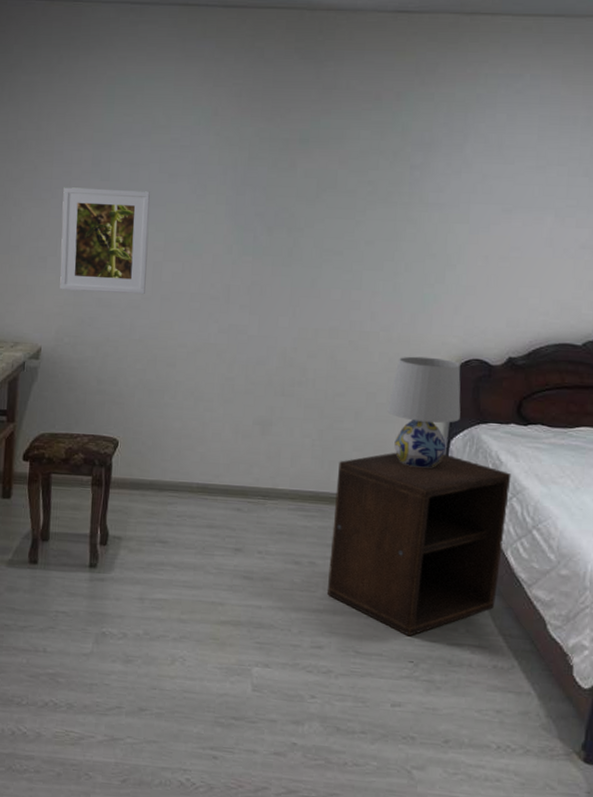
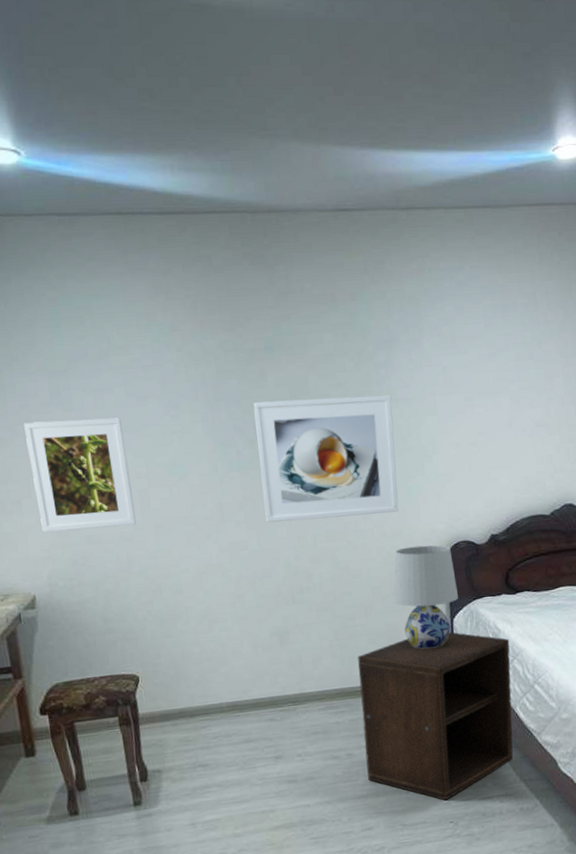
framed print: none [270,191,422,319] -> present [253,394,399,522]

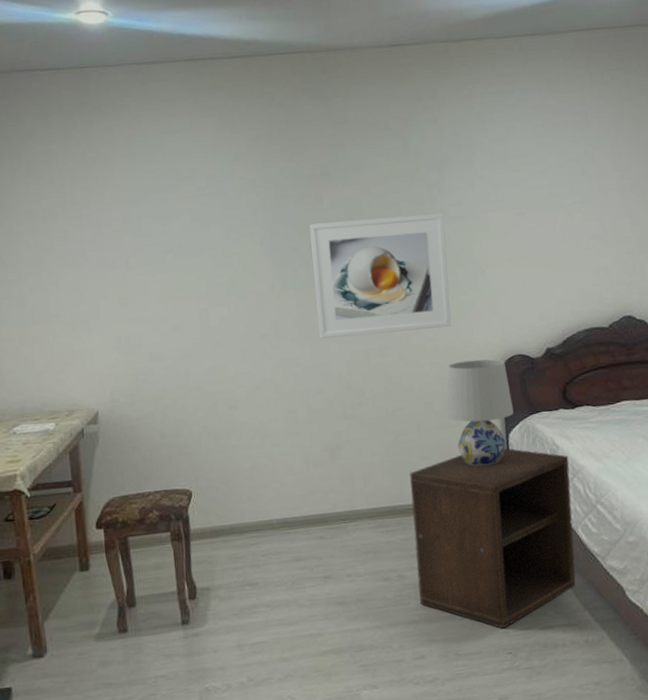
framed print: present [24,417,136,533] -> none [97,242,195,351]

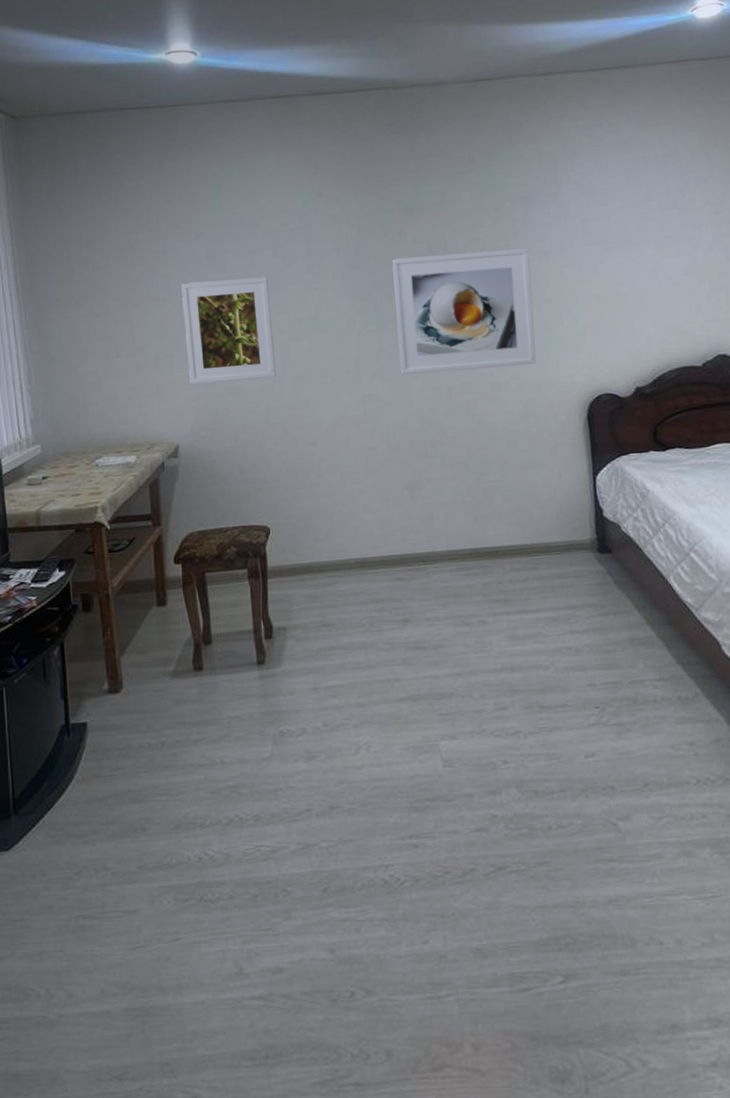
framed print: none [97,242,195,351] -> present [181,276,276,385]
nightstand: present [410,448,576,629] -> none [492,490,668,681]
table lamp: present [445,359,514,466] -> none [530,397,601,508]

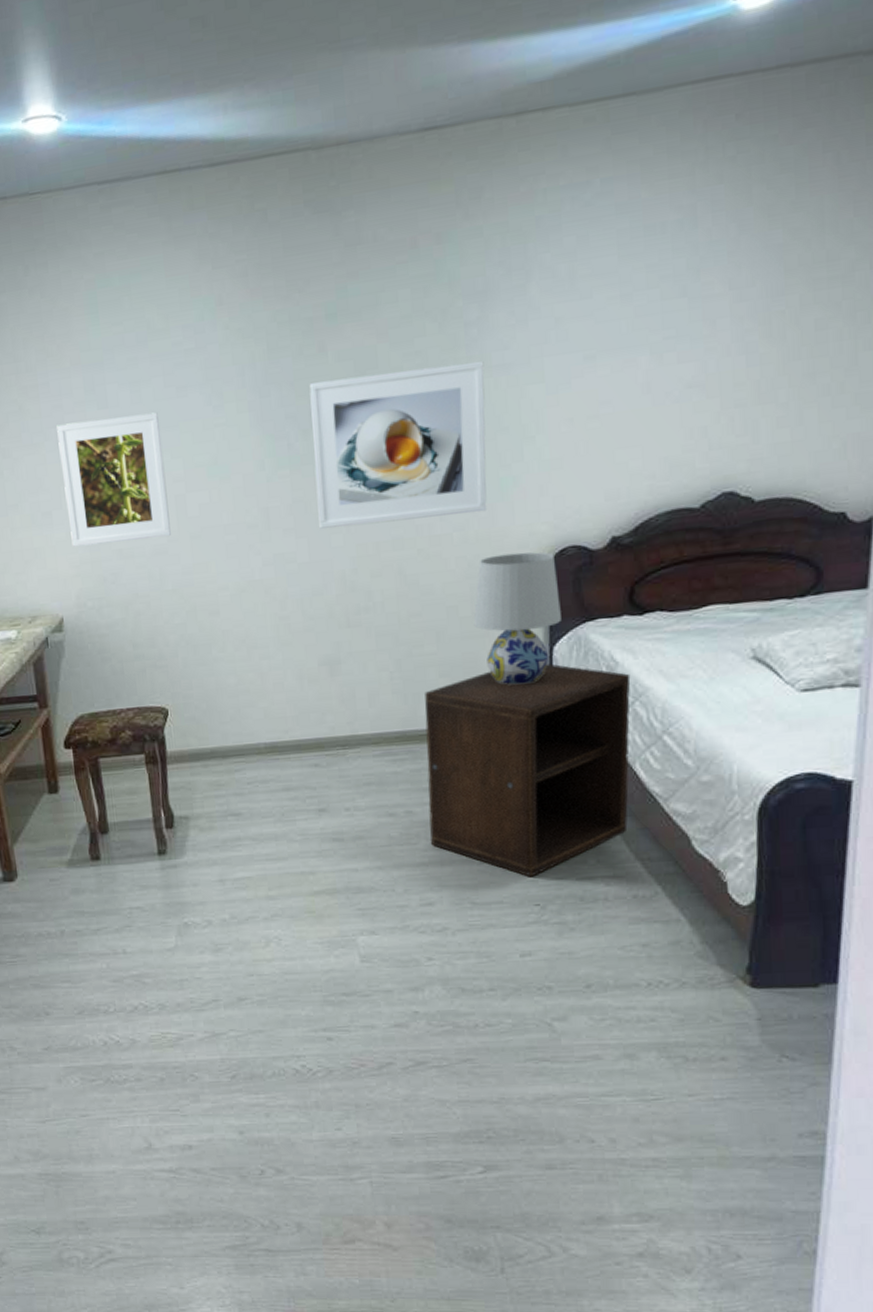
nightstand: none [492,490,668,681] -> present [424,663,631,877]
table lamp: none [530,397,601,508] -> present [473,551,561,685]

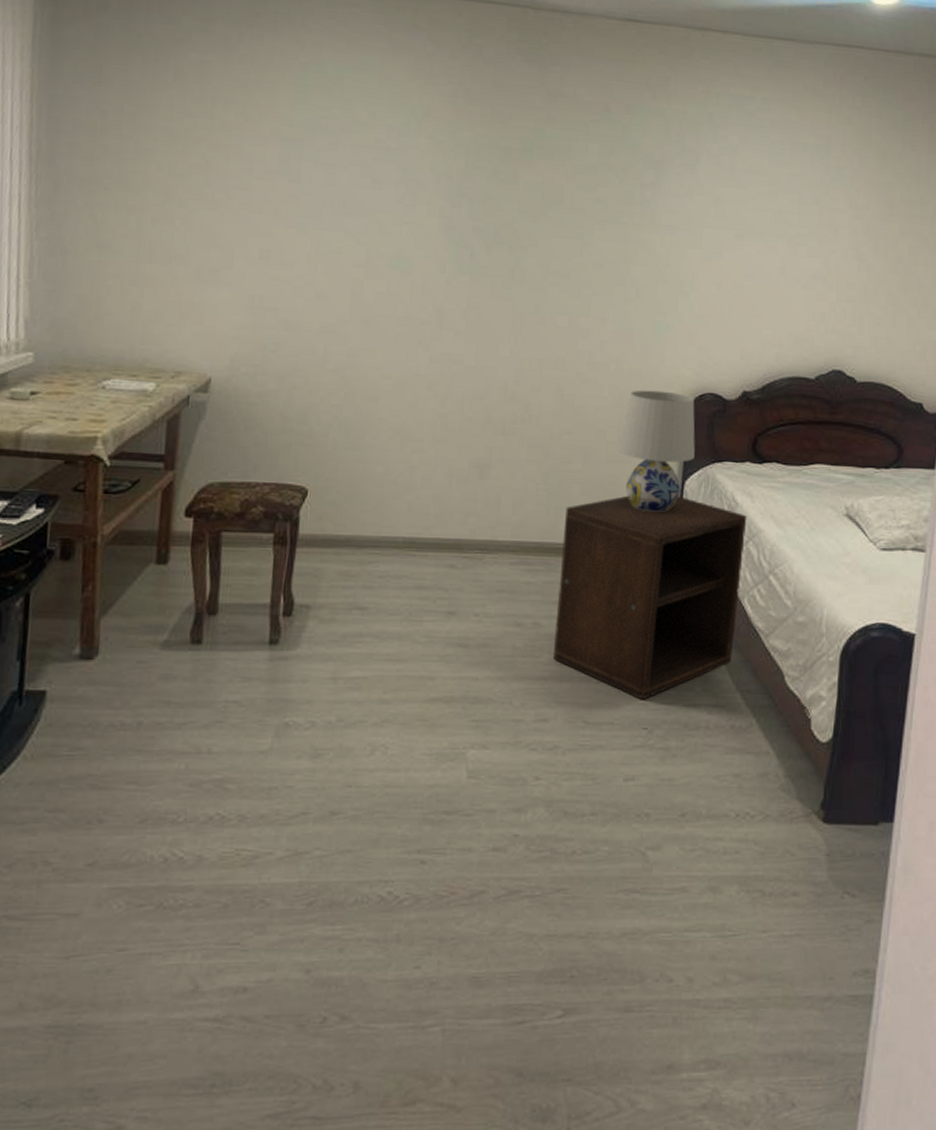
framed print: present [57,412,171,547] -> none [236,188,350,317]
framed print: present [309,360,487,529] -> none [489,204,654,350]

